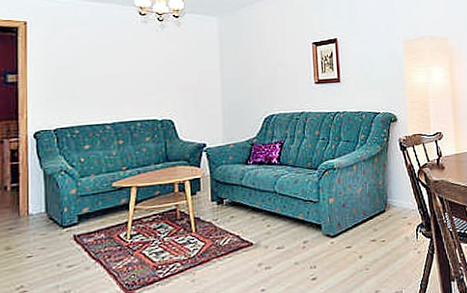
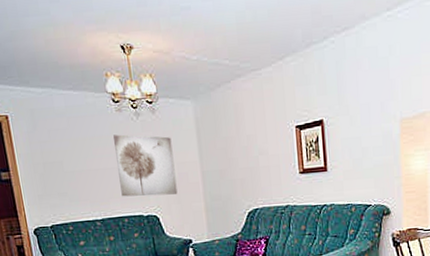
wall art: none [136,43,196,102] -> present [113,134,178,197]

